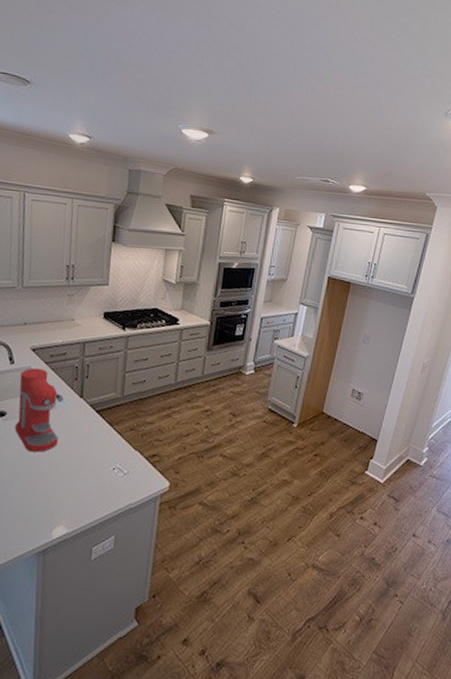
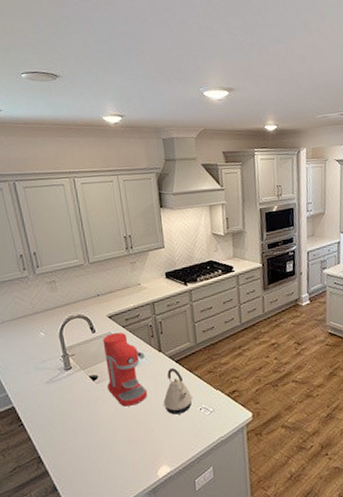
kettle: none [74,418,107,471] -> present [163,368,193,415]

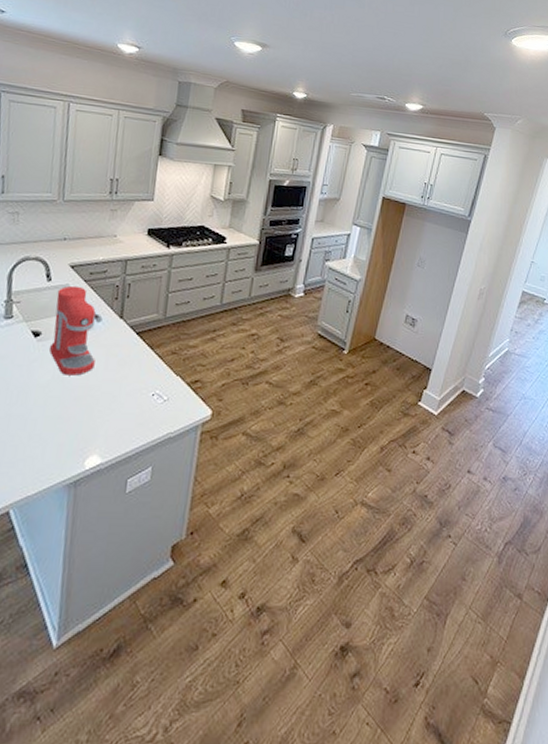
kettle: present [163,368,193,415] -> none [111,340,147,396]

